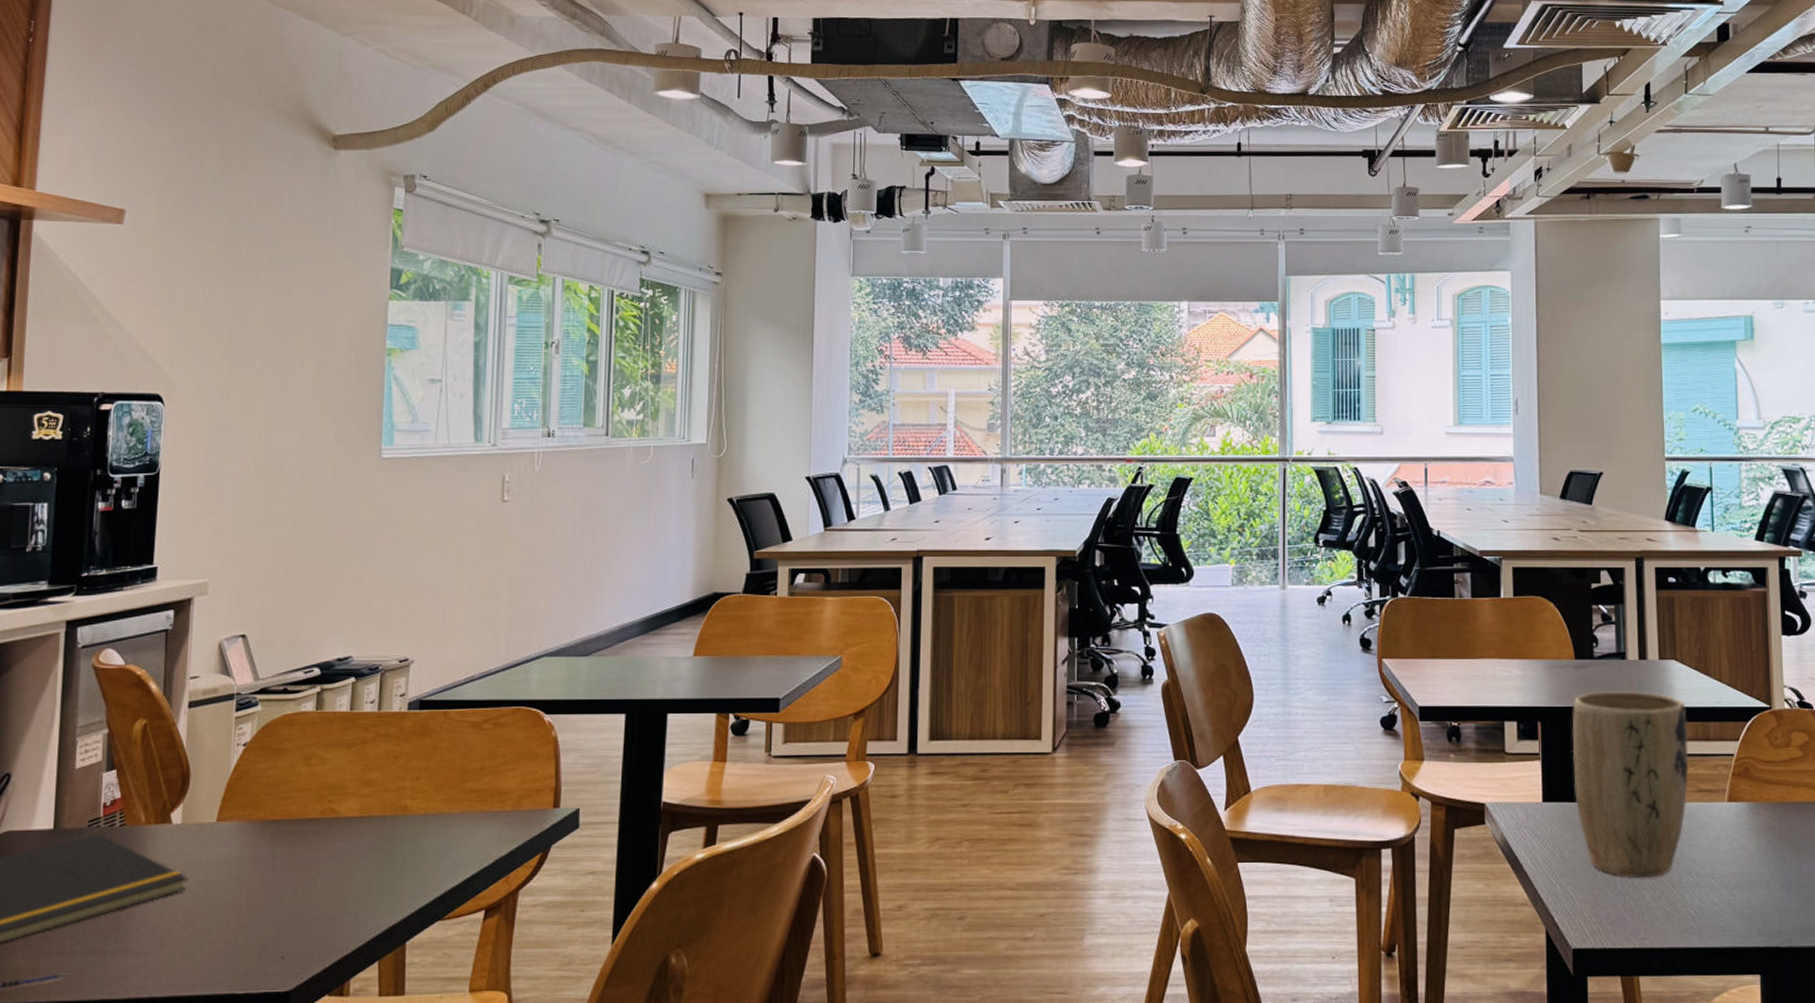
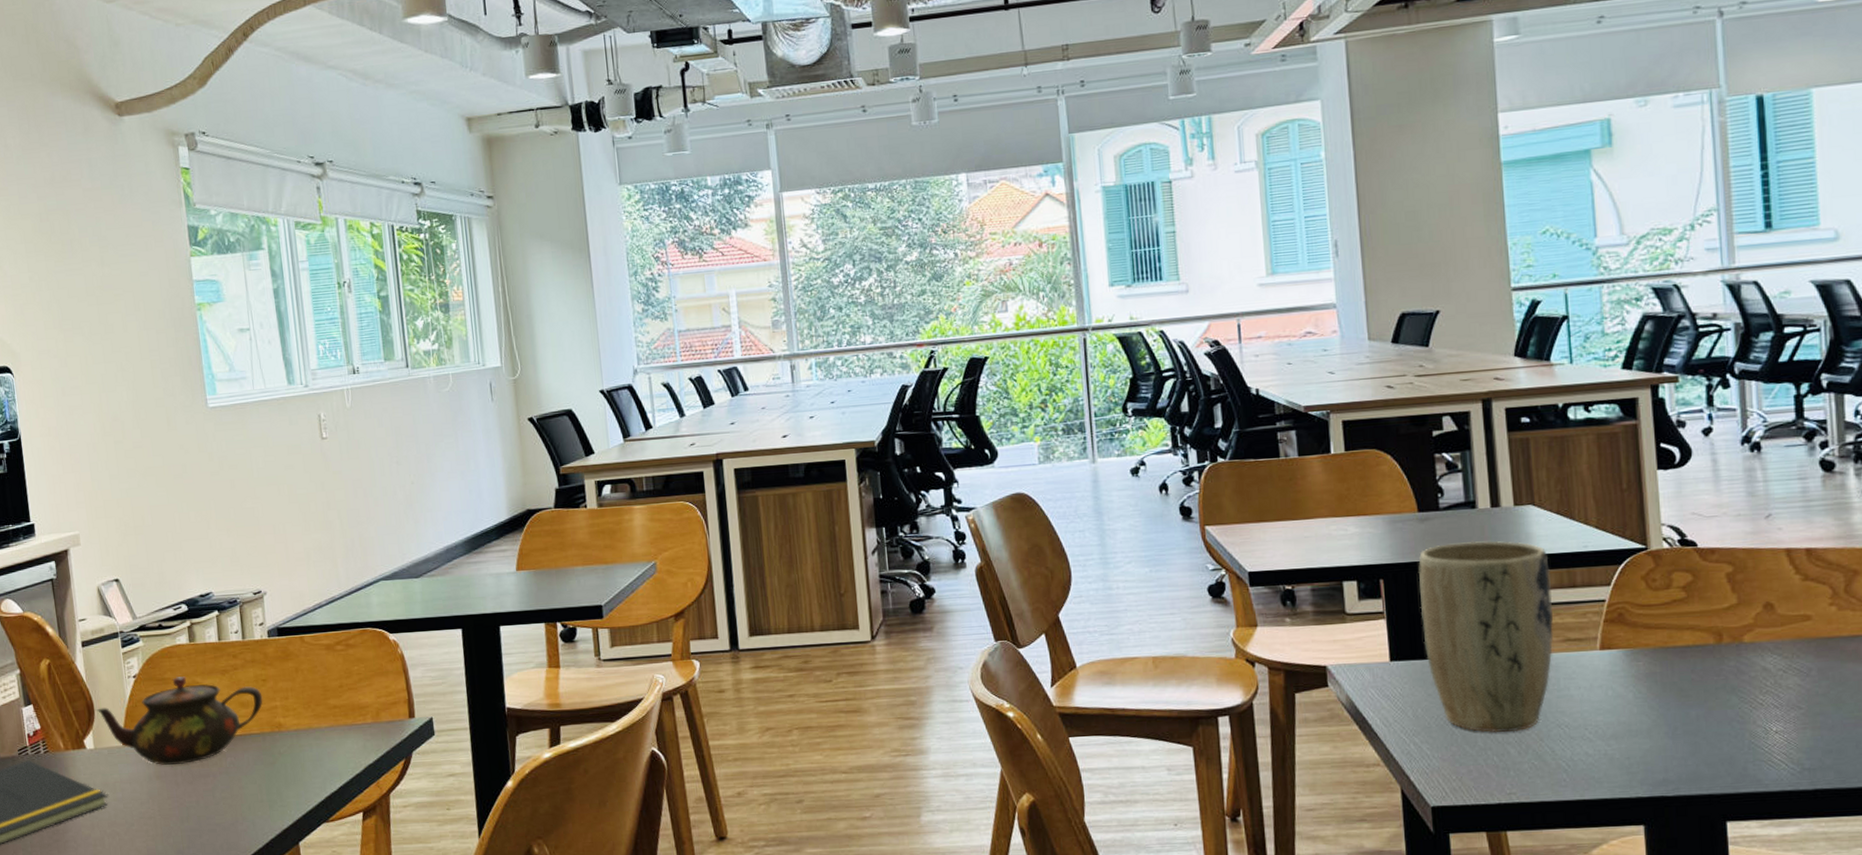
teapot: none [191,748,391,847] -> present [95,676,263,765]

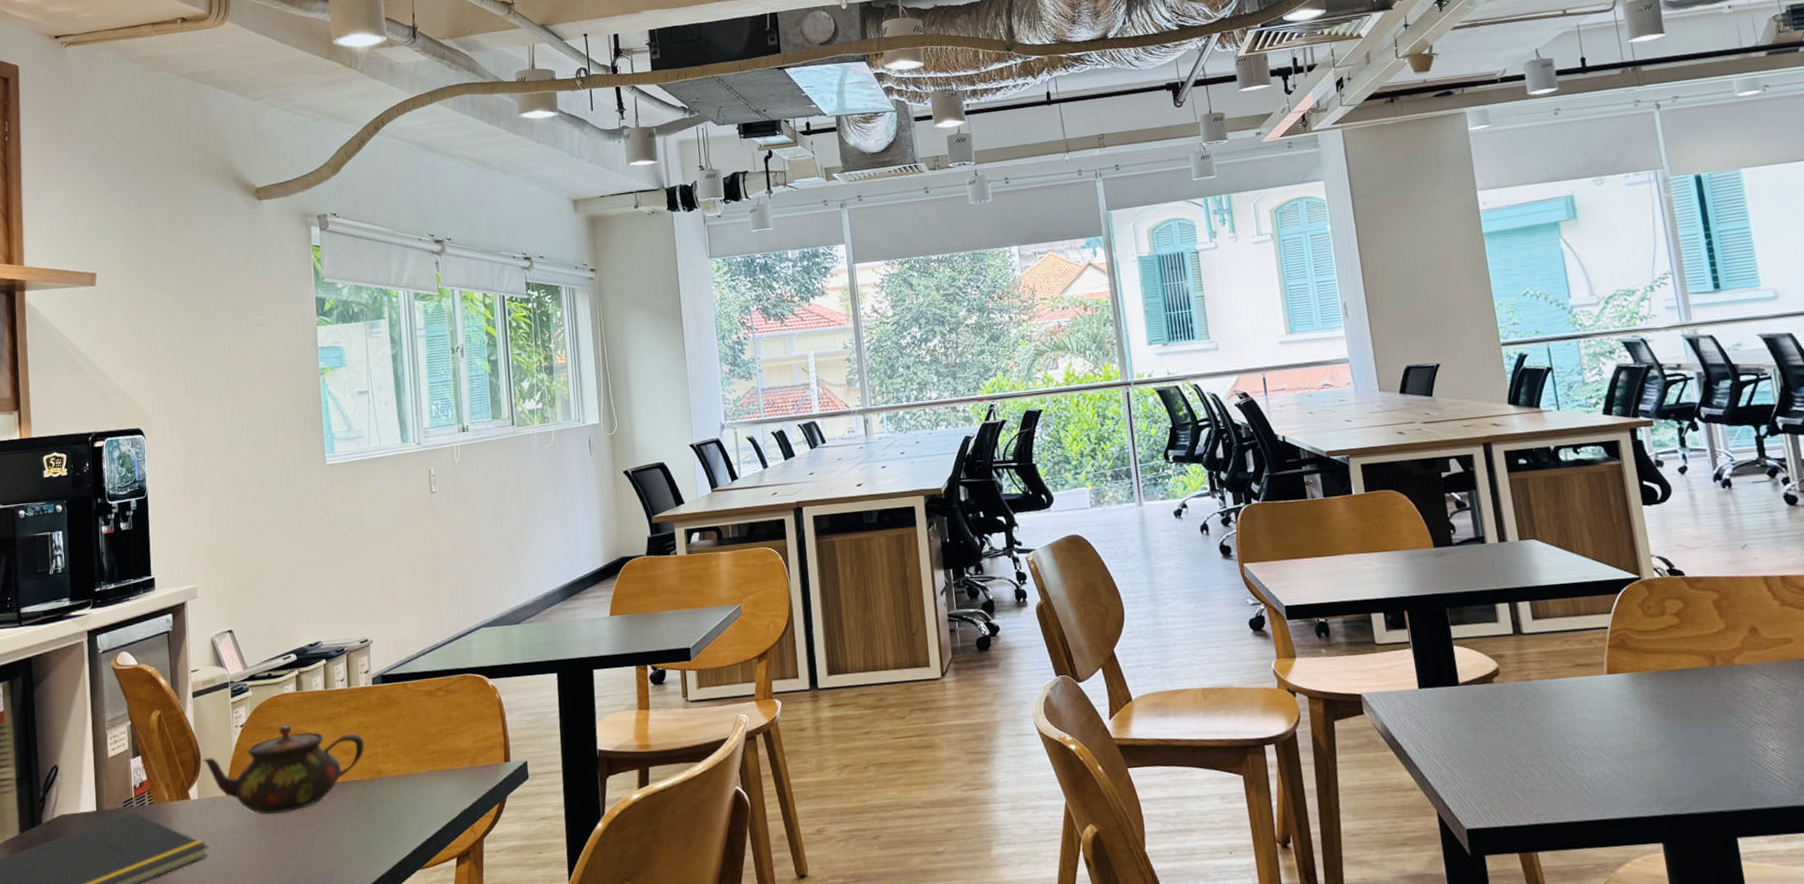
plant pot: present [1418,540,1554,733] -> none [1438,572,1566,756]

